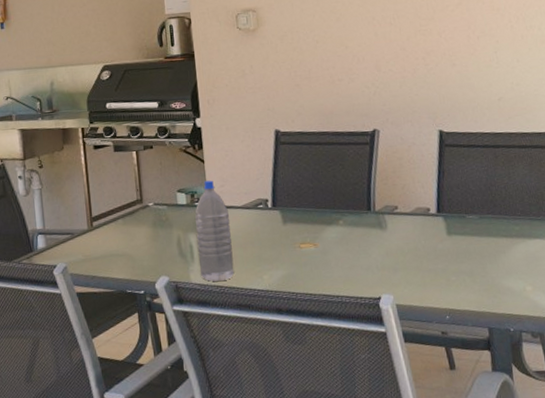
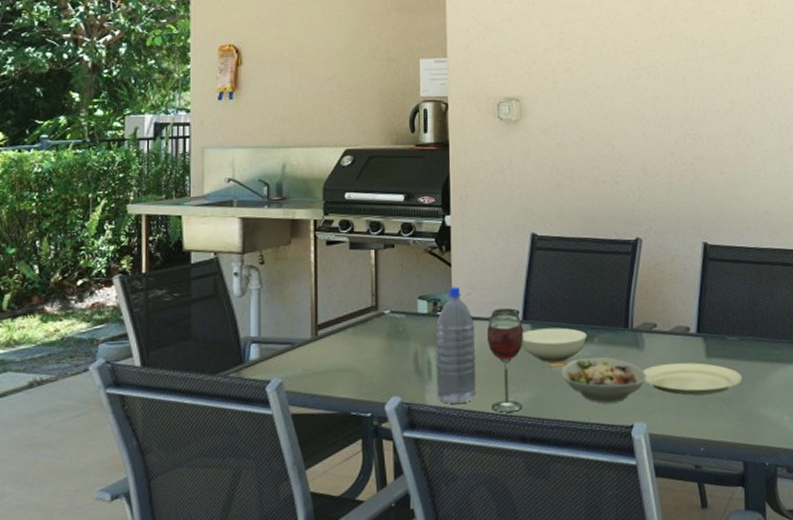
wineglass: none [240,197,278,288] -> present [486,308,523,413]
bowl: none [272,212,333,244] -> present [522,327,587,363]
salad: none [310,237,392,279] -> present [561,356,648,404]
plate: none [386,240,484,270] -> present [642,362,742,396]

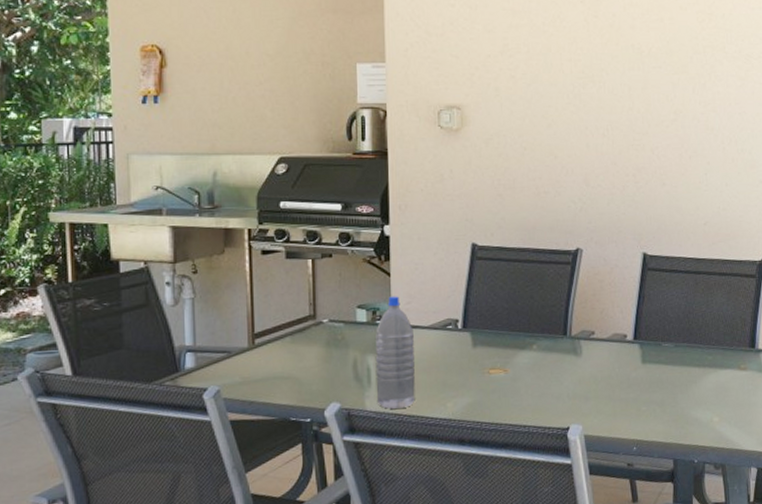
wineglass: present [486,308,523,413] -> none [426,317,463,417]
bowl: present [522,327,587,363] -> none [461,335,526,369]
salad: present [561,356,648,404] -> none [500,363,585,408]
plate: present [642,362,742,396] -> none [579,368,676,399]

